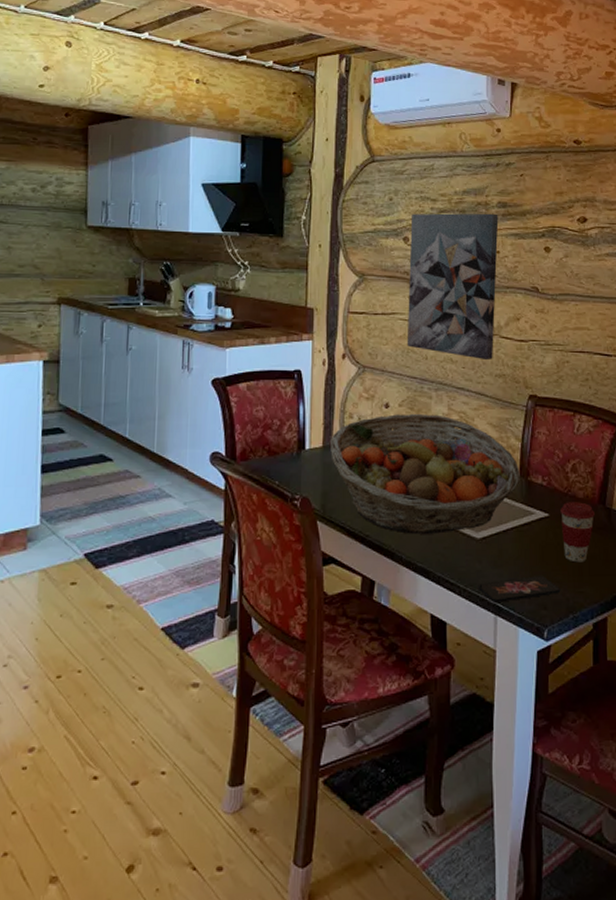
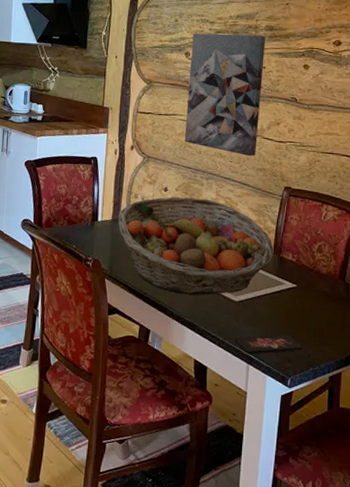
coffee cup: present [560,502,595,563] -> none [306,276,335,326]

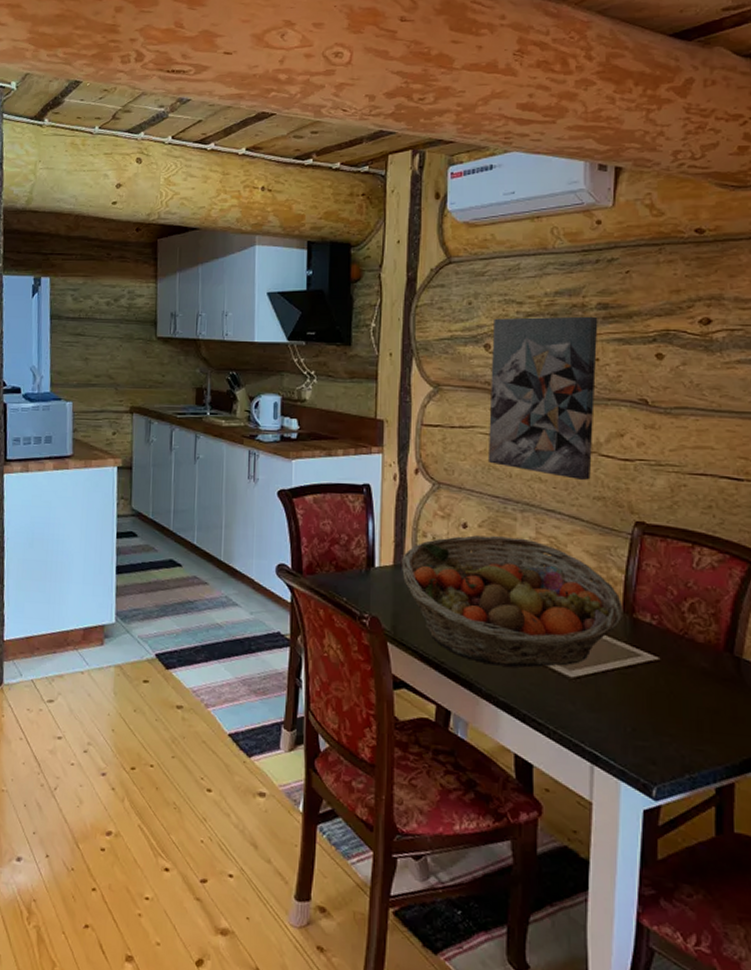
smartphone: present [234,334,304,354] -> none [570,725,674,751]

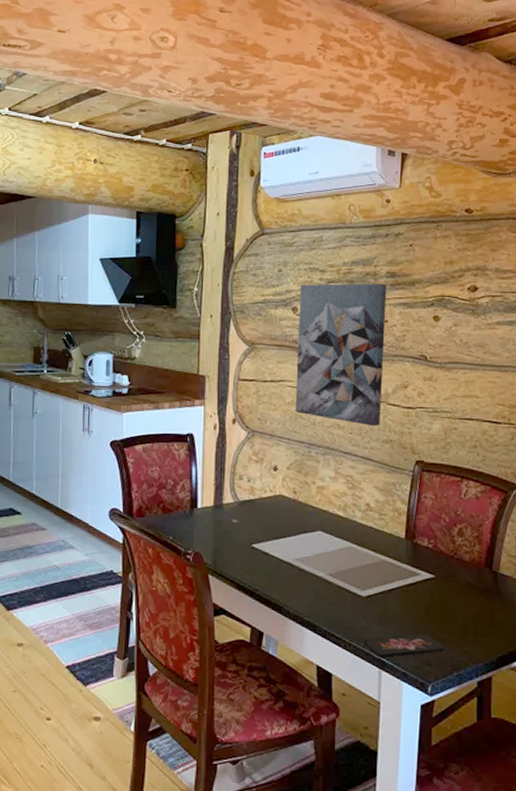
fruit basket: present [402,535,623,668] -> none [221,477,406,590]
smartphone: none [570,725,674,751] -> present [363,634,446,658]

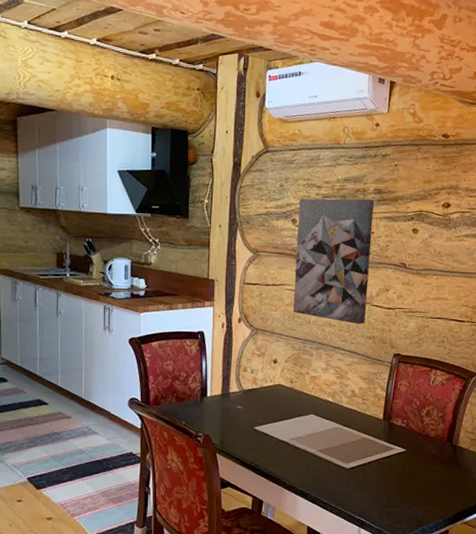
smartphone: present [363,634,446,658] -> none [346,498,413,518]

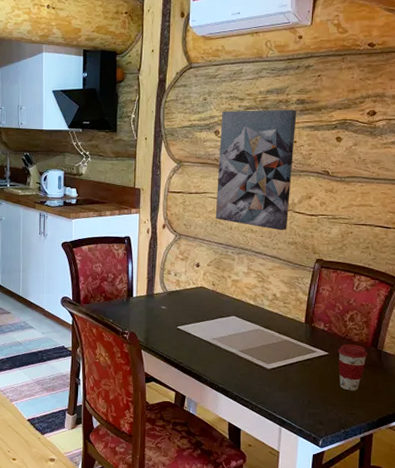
coffee cup: none [415,440,443,488] -> present [338,344,367,391]

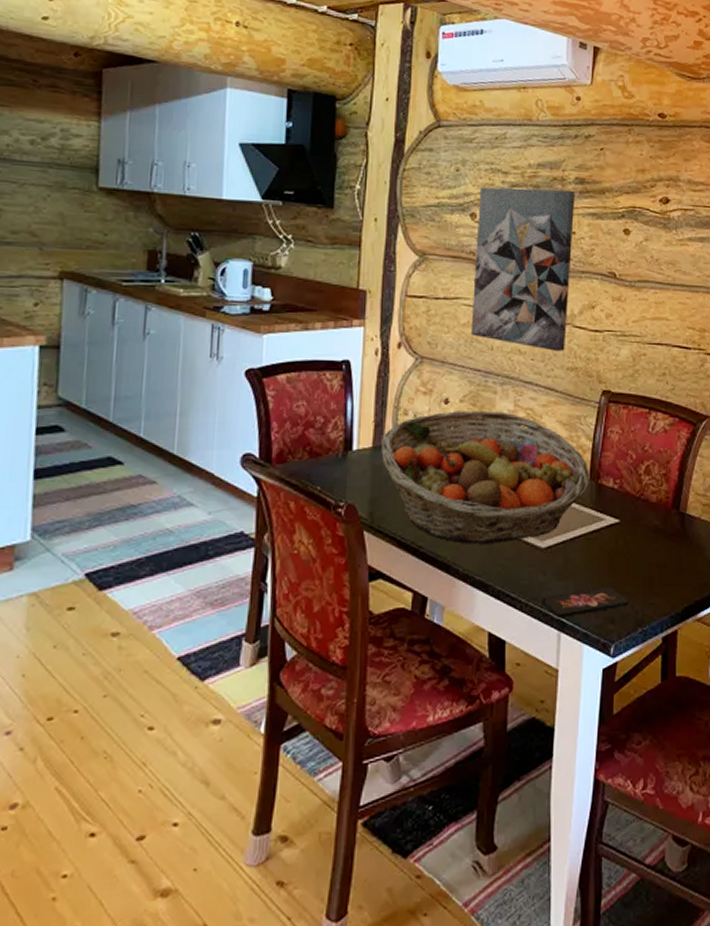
fruit basket: none [152,272,306,364] -> present [381,411,590,544]
smartphone: none [267,399,335,417] -> present [541,587,630,618]
coffee cup: present [338,344,367,391] -> none [632,506,668,572]

